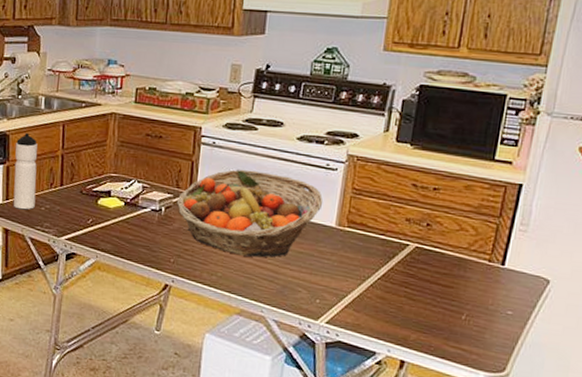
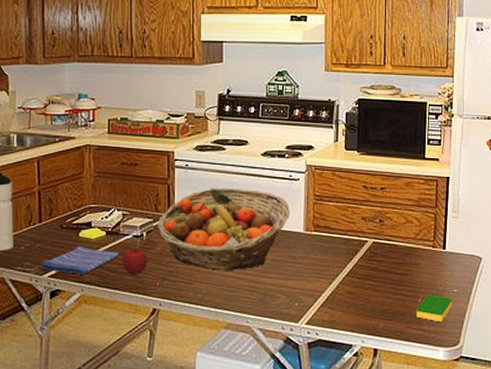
dish towel: none [59,213,137,242] -> present [41,245,120,274]
apple: none [137,222,164,248] -> present [121,248,147,274]
dish sponge: none [455,312,504,345] -> present [415,294,452,322]

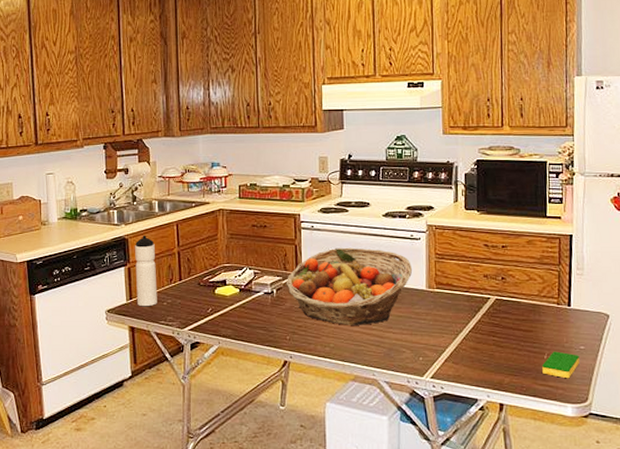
dish towel: present [41,245,120,274] -> none [182,302,253,328]
apple: present [121,248,147,274] -> none [254,304,278,328]

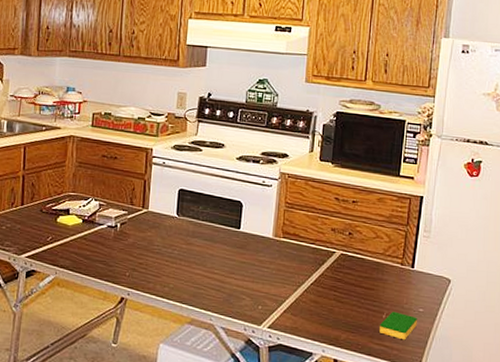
fruit basket: present [286,247,413,325] -> none [131,186,261,269]

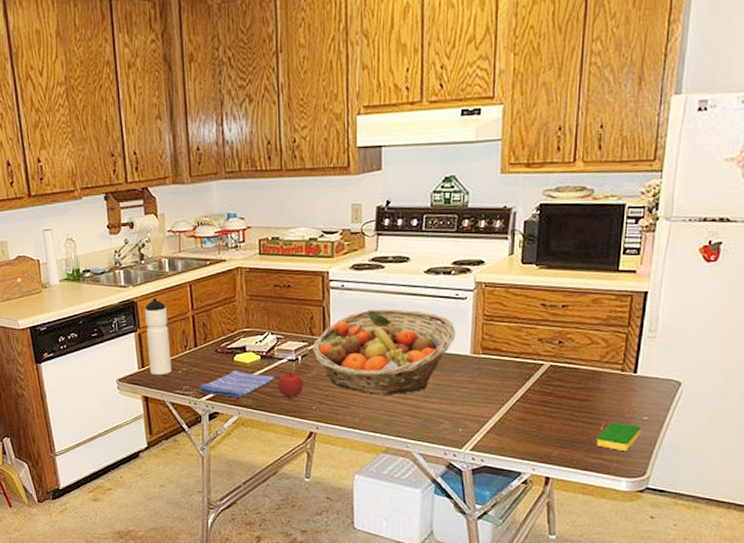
dish towel: none [20,230,94,258] -> present [199,370,275,398]
apple: none [95,237,120,263] -> present [277,372,303,398]
fruit basket: none [131,186,261,269] -> present [312,309,456,394]

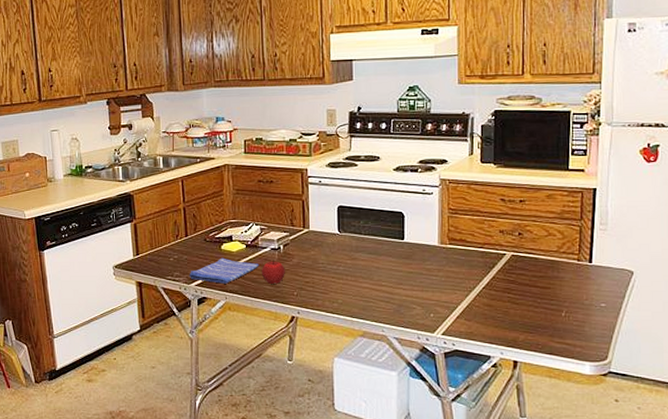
water bottle: present [144,298,172,375] -> none [140,192,164,263]
fruit basket: present [312,309,456,394] -> none [293,202,425,281]
dish sponge: present [595,422,641,452] -> none [558,308,600,337]

